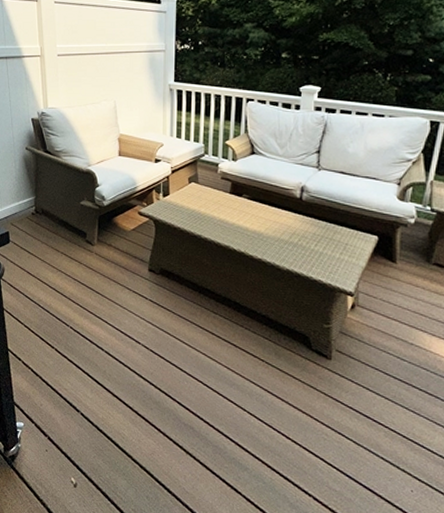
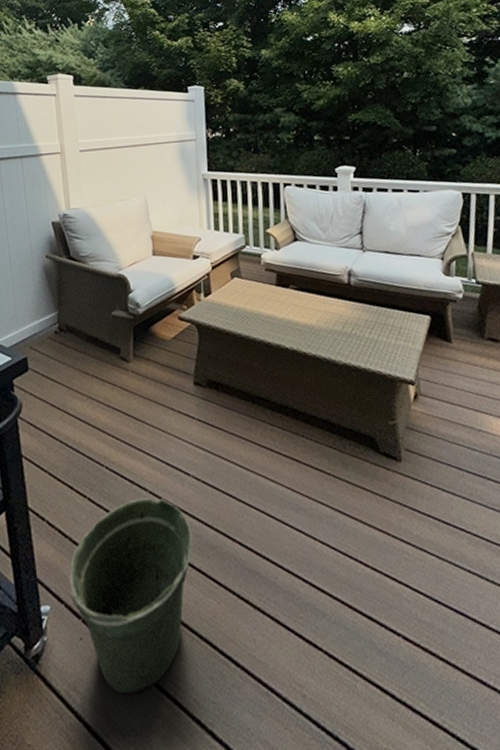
flower pot: none [39,355,139,496] -> present [69,498,193,695]

